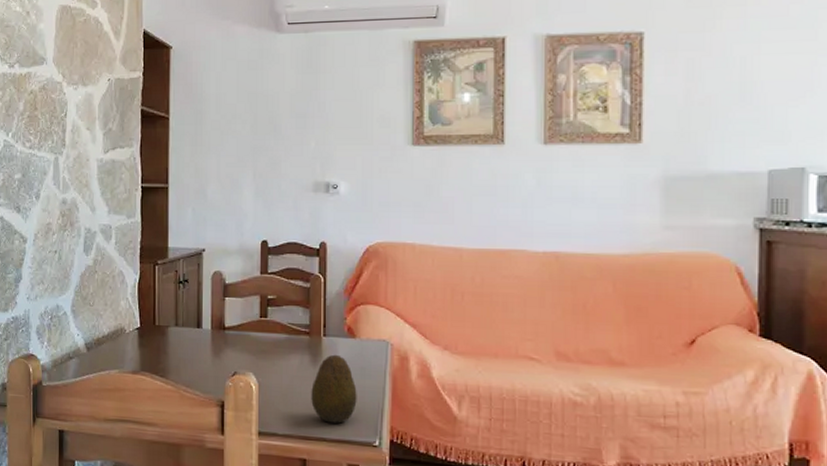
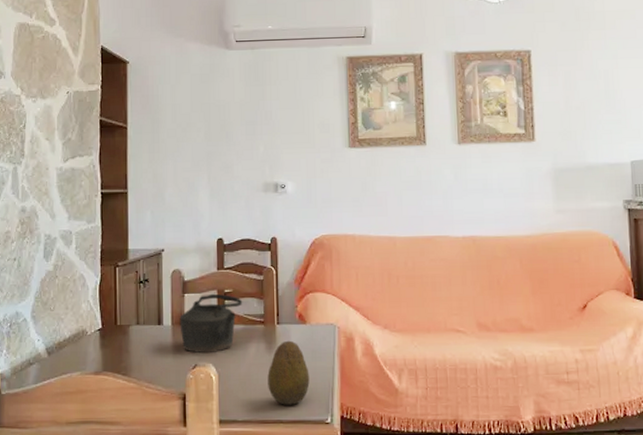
teapot: none [219,299,287,361] -> present [179,293,243,353]

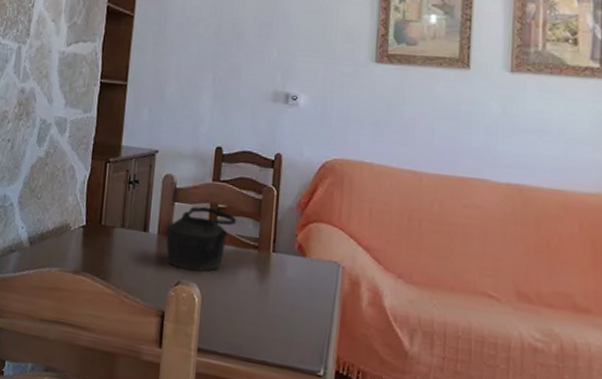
fruit: present [267,340,310,405] -> none [255,272,304,348]

